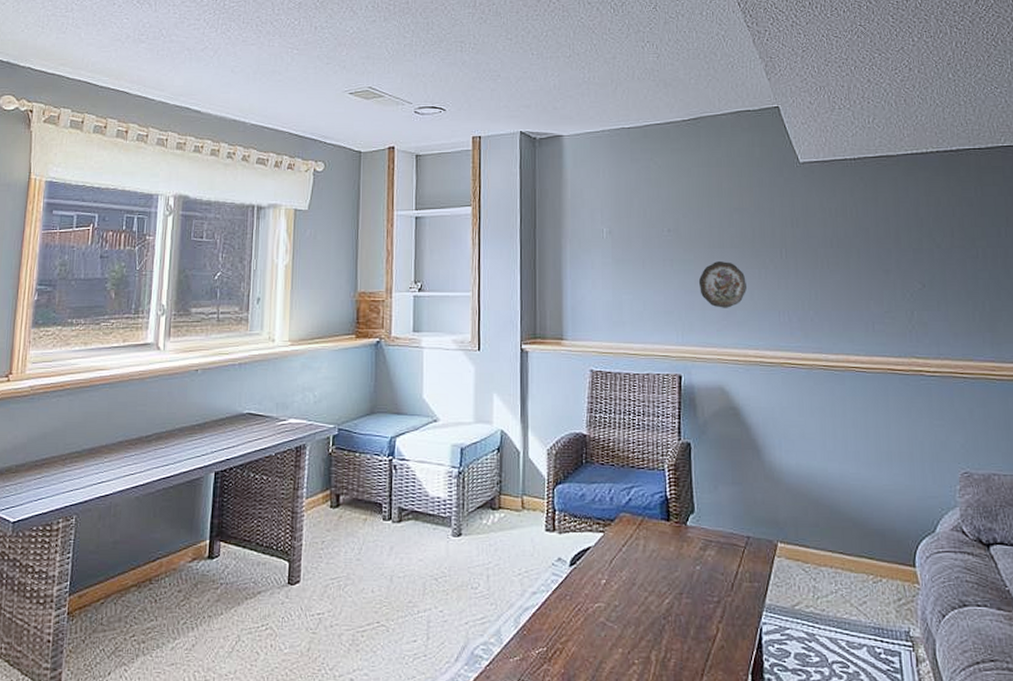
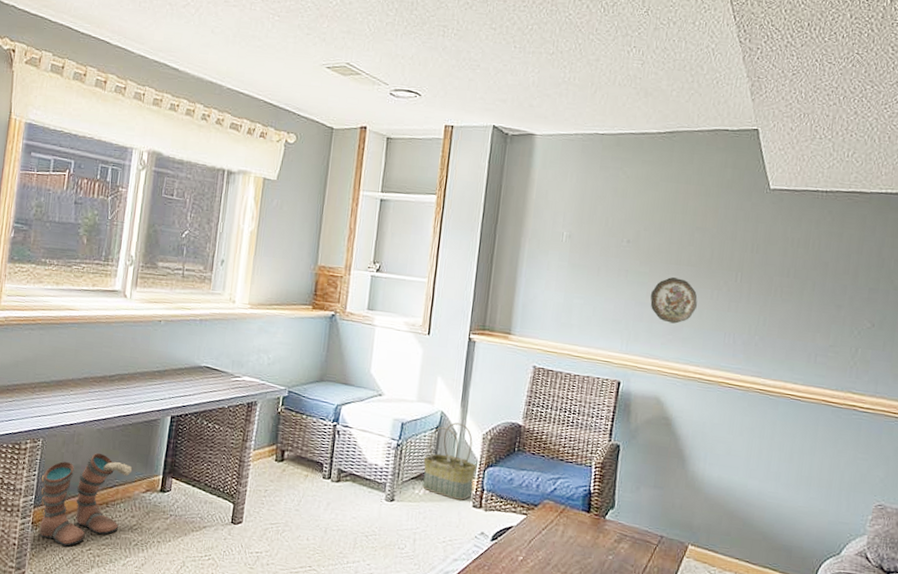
boots: none [76,523,178,636] -> present [39,452,134,547]
basket: none [489,441,545,525] -> present [422,422,477,500]

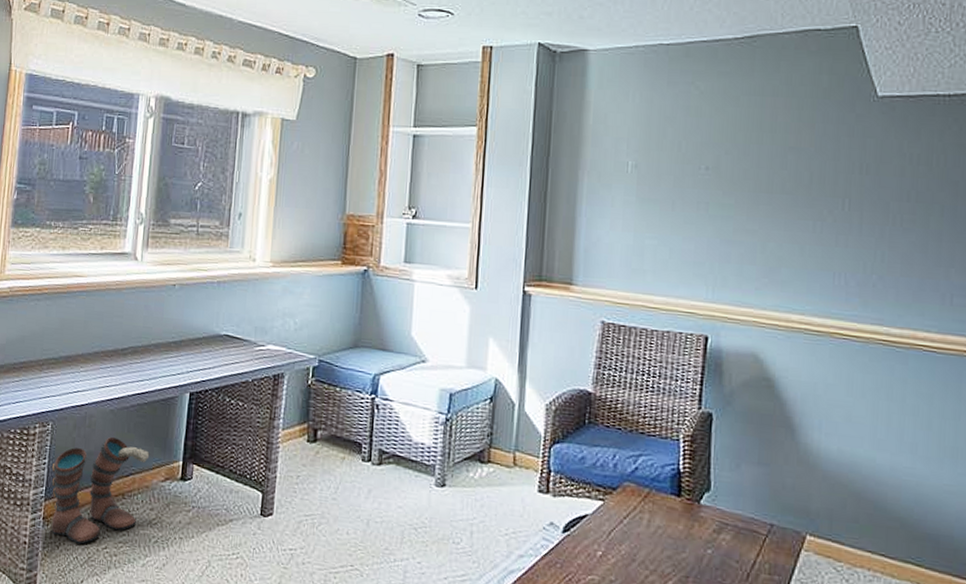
basket: present [422,422,477,500] -> none [478,391,541,484]
decorative plate: present [650,277,698,324] -> none [737,208,797,264]

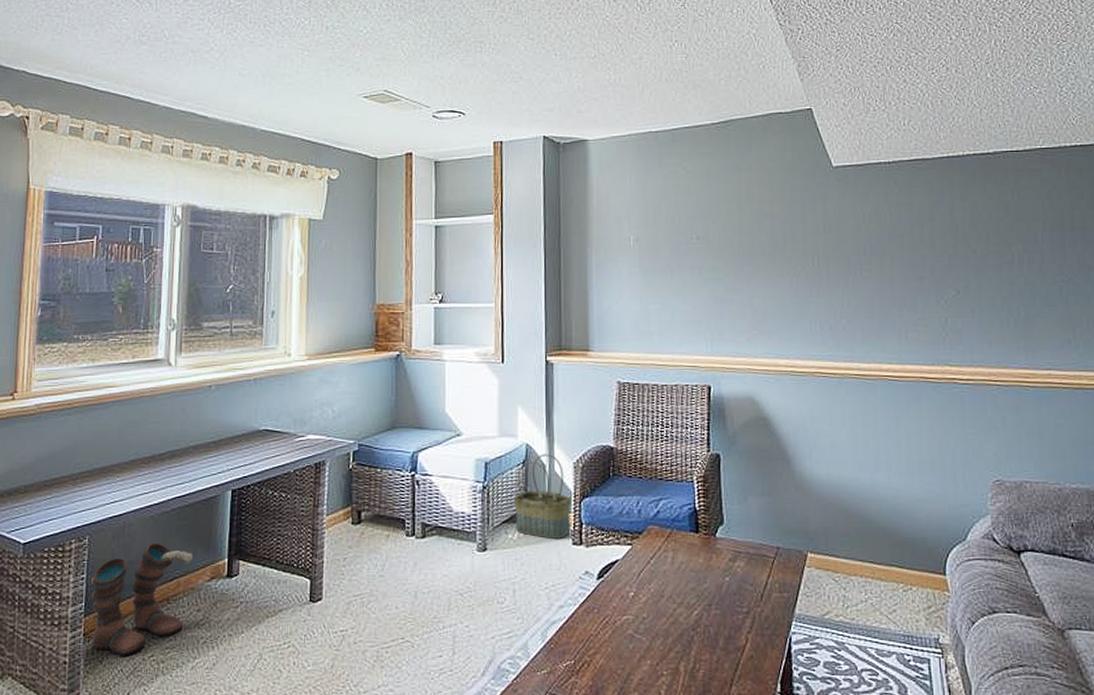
basket: none [478,391,541,484] -> present [514,454,572,539]

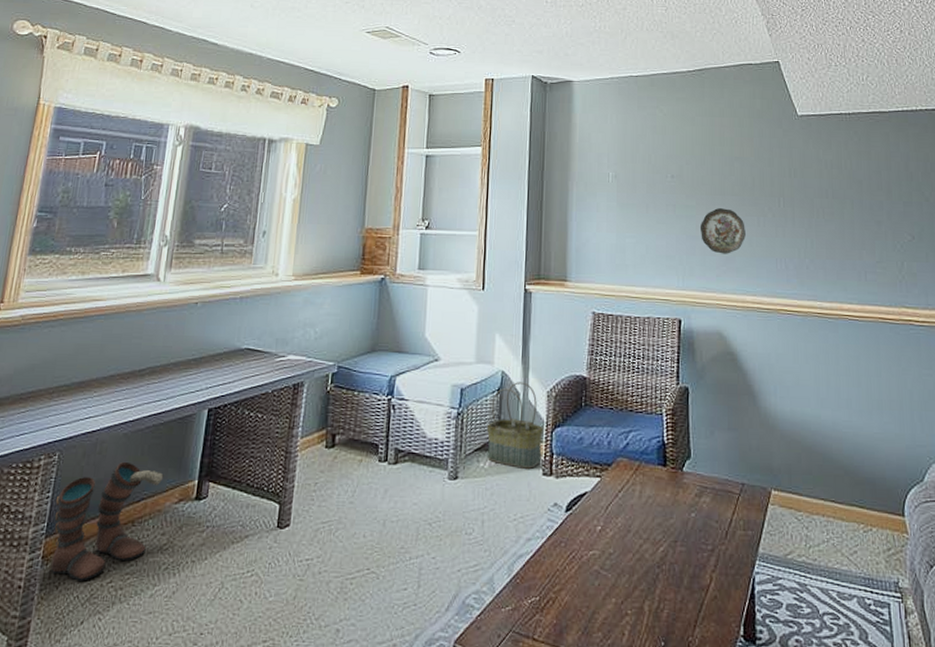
decorative plate: none [728,269,777,317] -> present [699,208,746,254]

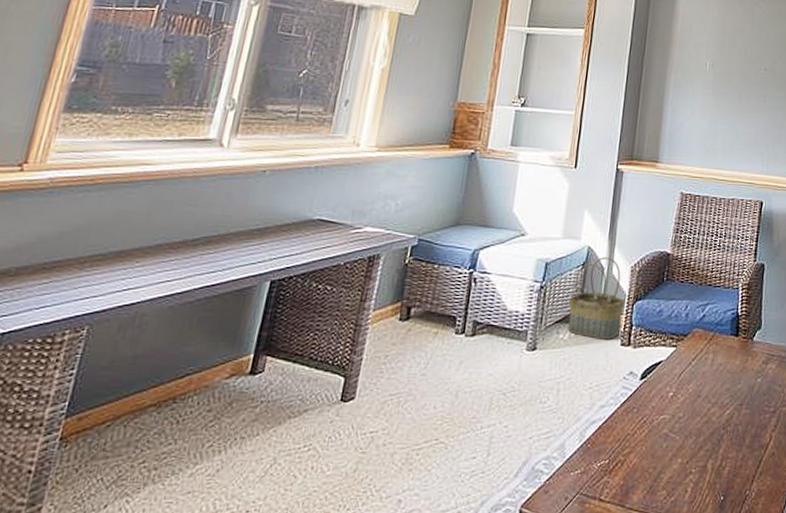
boots: present [51,461,165,582] -> none [70,335,216,463]

